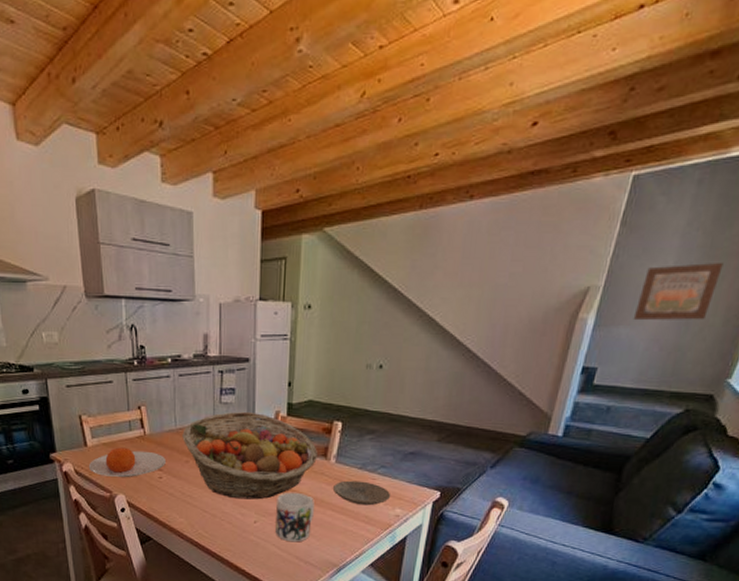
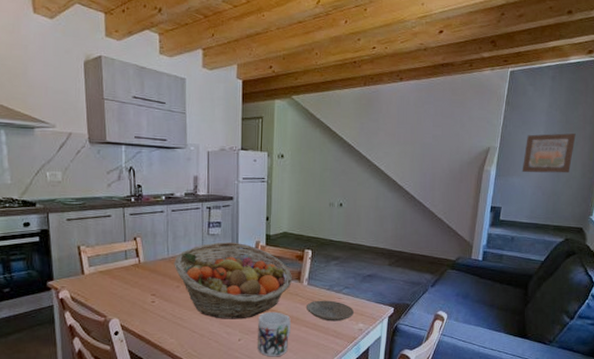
plate: present [88,447,166,478] -> none [84,275,158,303]

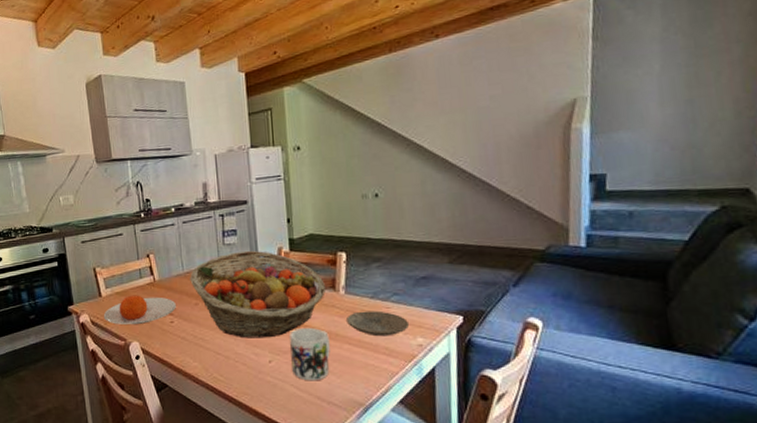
plate: none [84,275,158,303] -> present [103,295,176,325]
wall art: present [522,133,576,174] -> none [631,60,716,125]

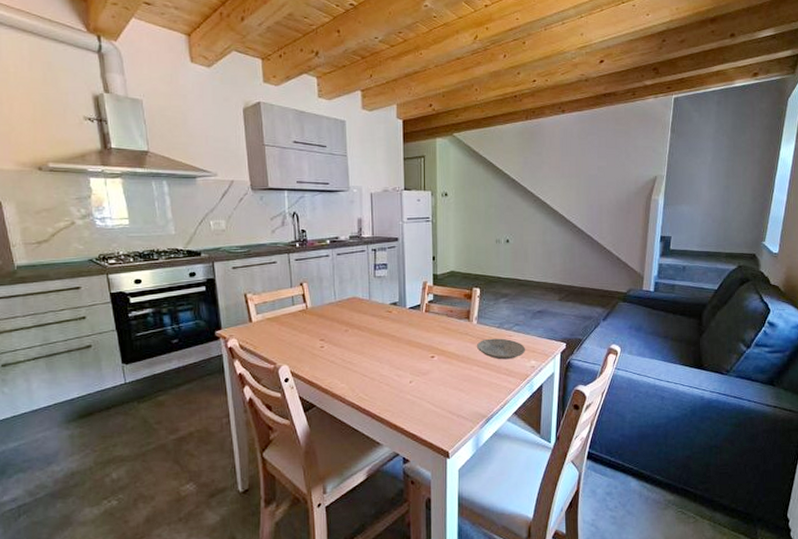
plate: present [103,295,176,325] -> none [253,321,327,350]
fruit basket: present [190,250,325,338] -> none [341,283,461,362]
mug: present [290,327,330,381] -> none [429,352,462,398]

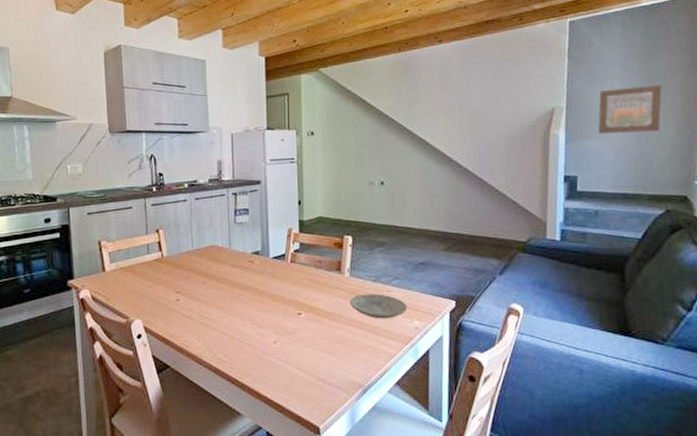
wall art: none [690,158,744,201] -> present [597,85,662,135]

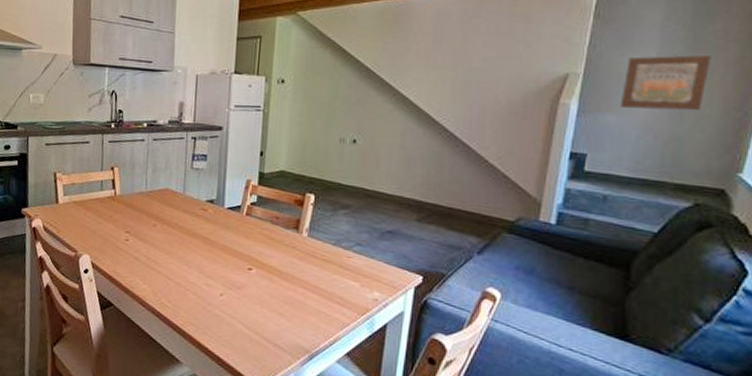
plate: present [350,294,408,319] -> none [305,256,368,286]

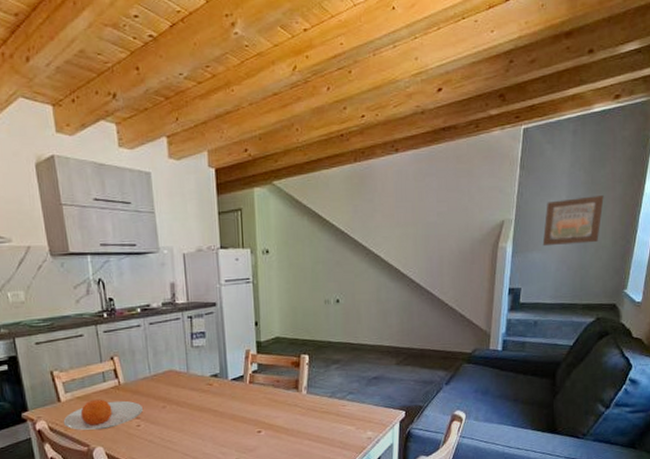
plate: none [57,206,134,238] -> present [63,399,143,430]

